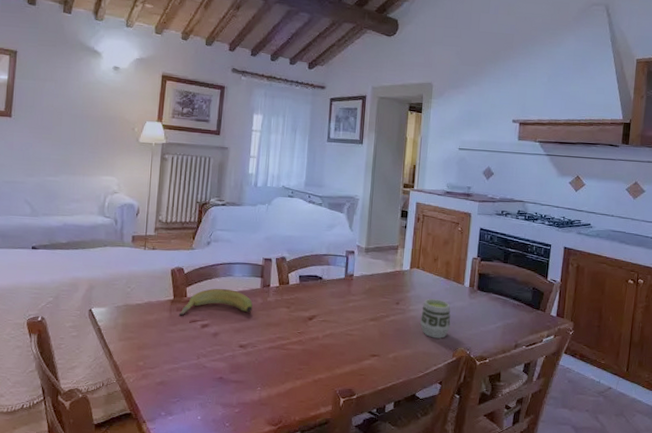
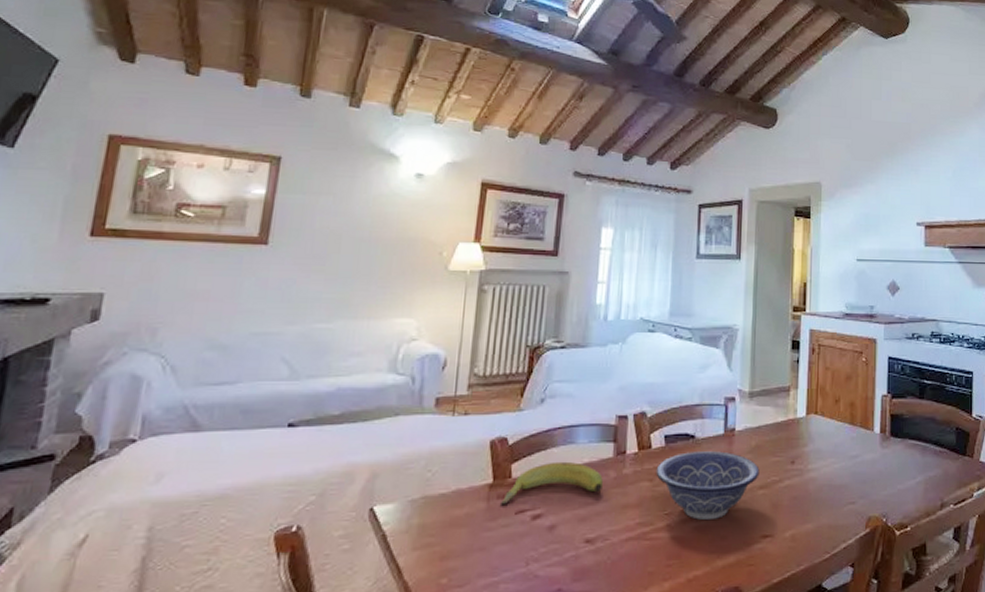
decorative bowl: none [292,289,371,340] -> present [656,451,760,521]
cup: present [419,299,451,339] -> none [821,452,861,505]

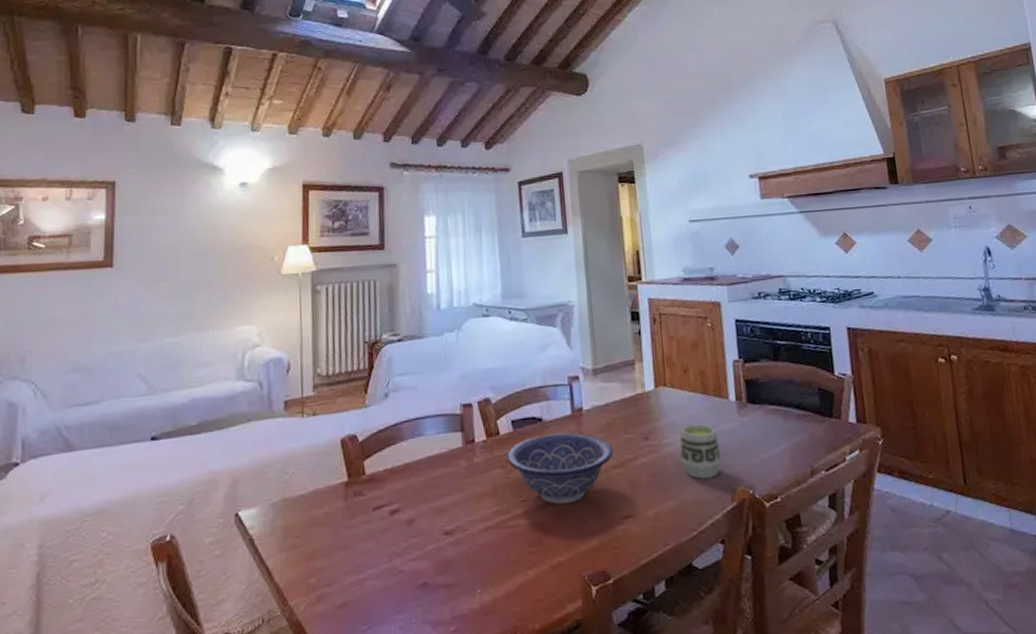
banana: present [499,461,603,506] -> none [357,454,455,503]
cup: none [821,452,861,505] -> present [679,424,722,480]

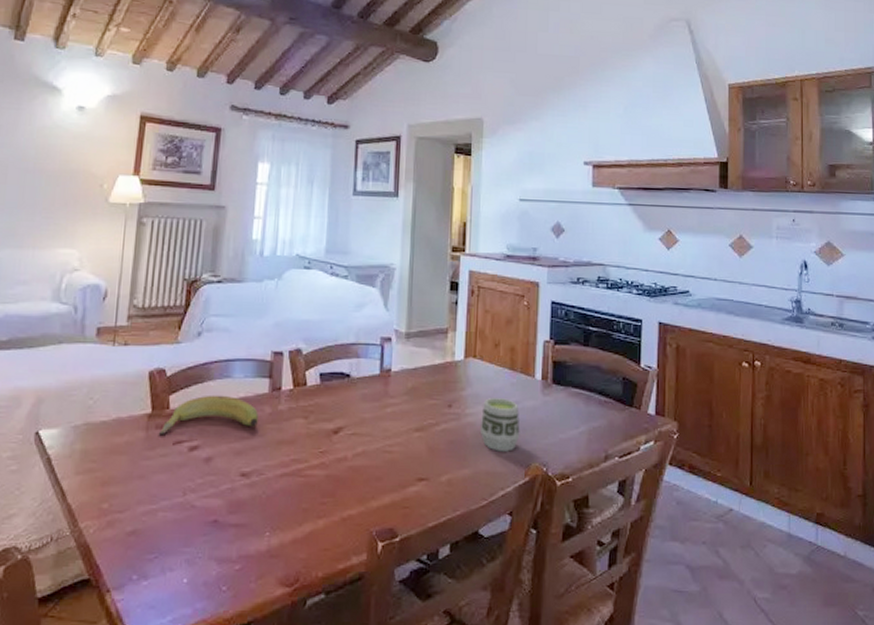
banana: none [357,454,455,503] -> present [158,395,258,436]
decorative bowl: present [506,432,613,505] -> none [311,391,416,461]

